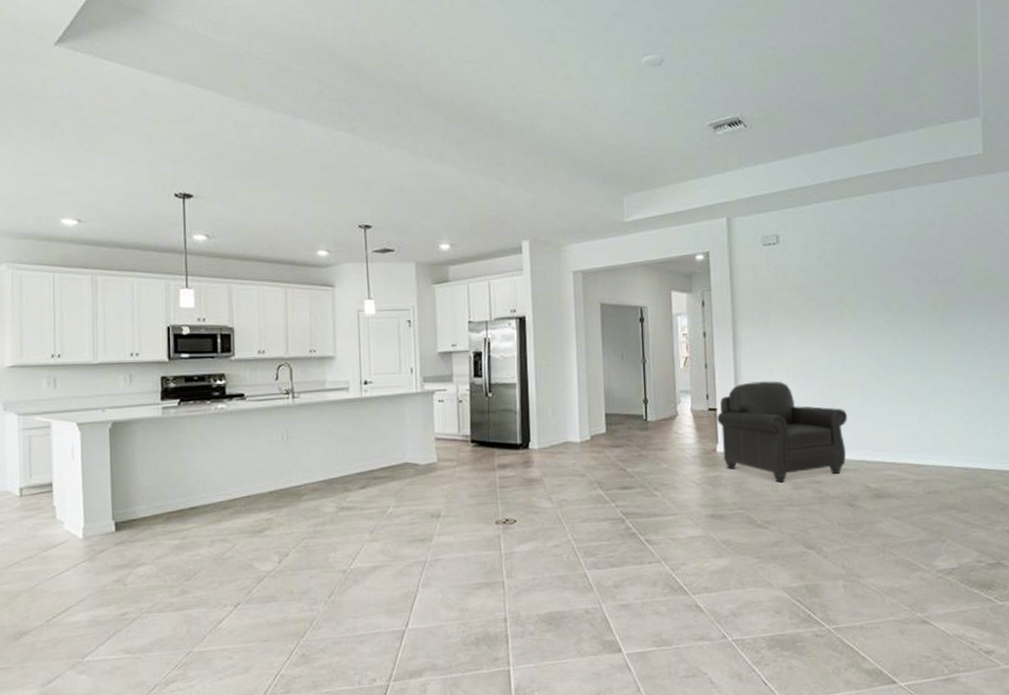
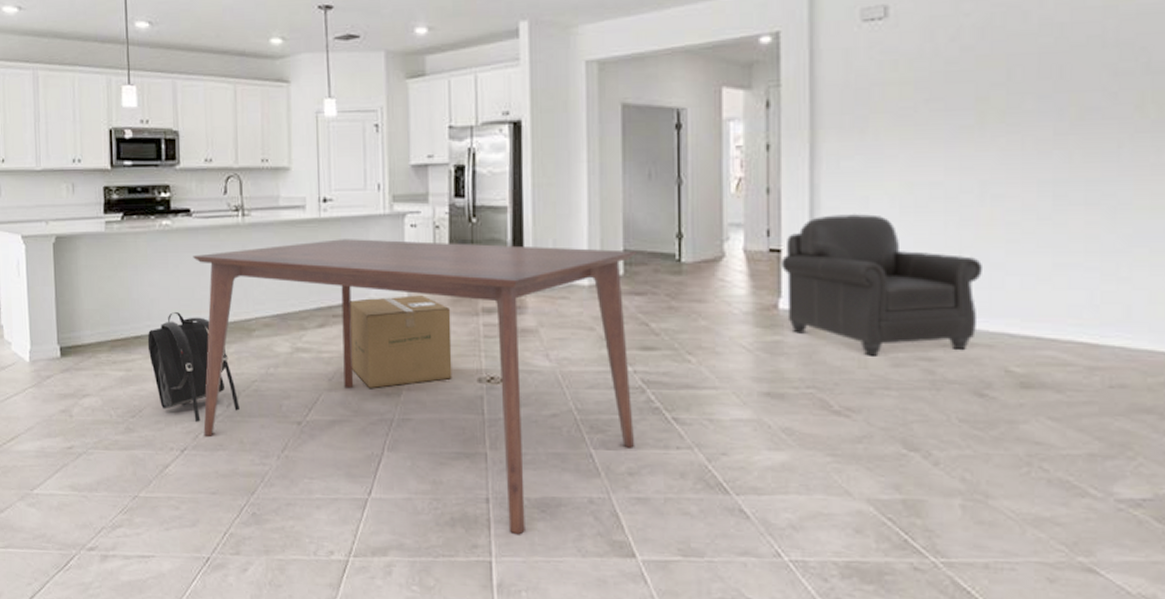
backpack: none [202,484,290,579] -> present [147,312,240,422]
dining table: none [247,413,619,646] -> present [193,239,637,535]
box: none [388,457,475,537] -> present [350,295,452,389]

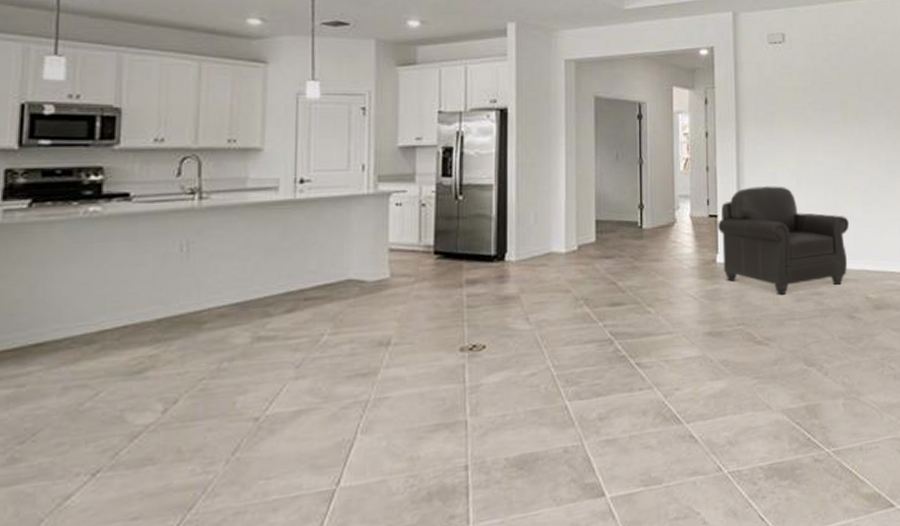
backpack: present [147,312,240,422] -> none [53,310,180,437]
dining table: present [193,239,637,535] -> none [127,219,607,497]
box: present [350,295,452,389] -> none [324,272,435,372]

